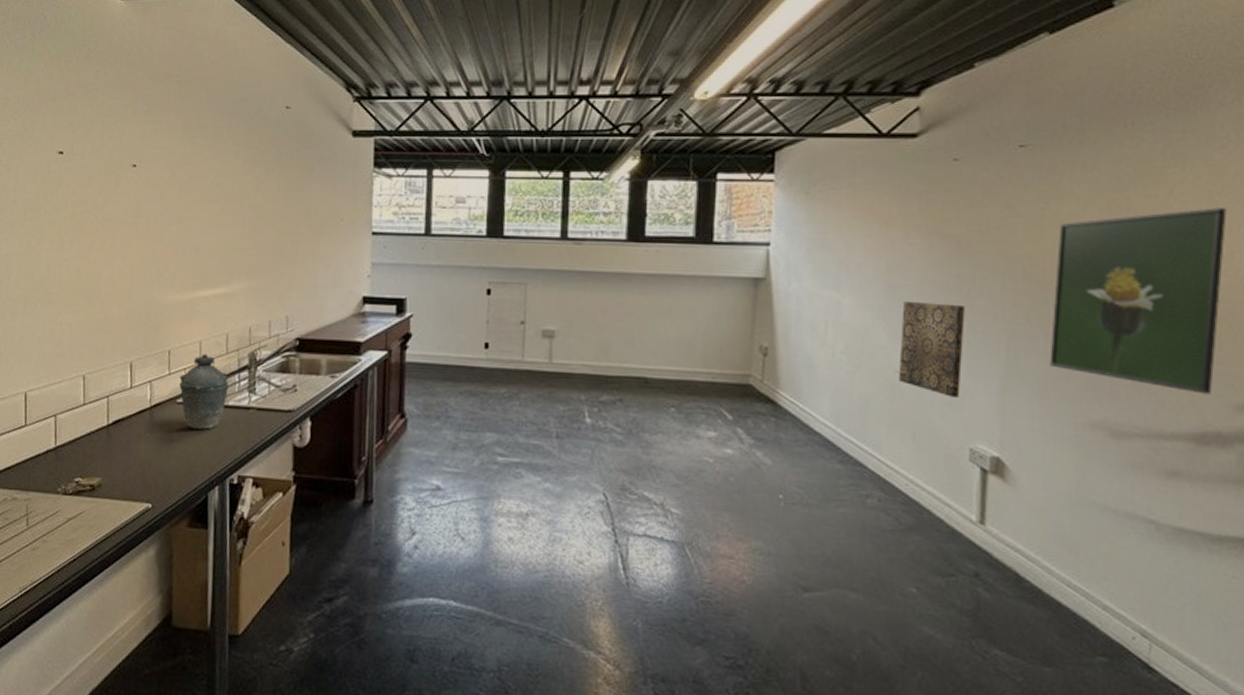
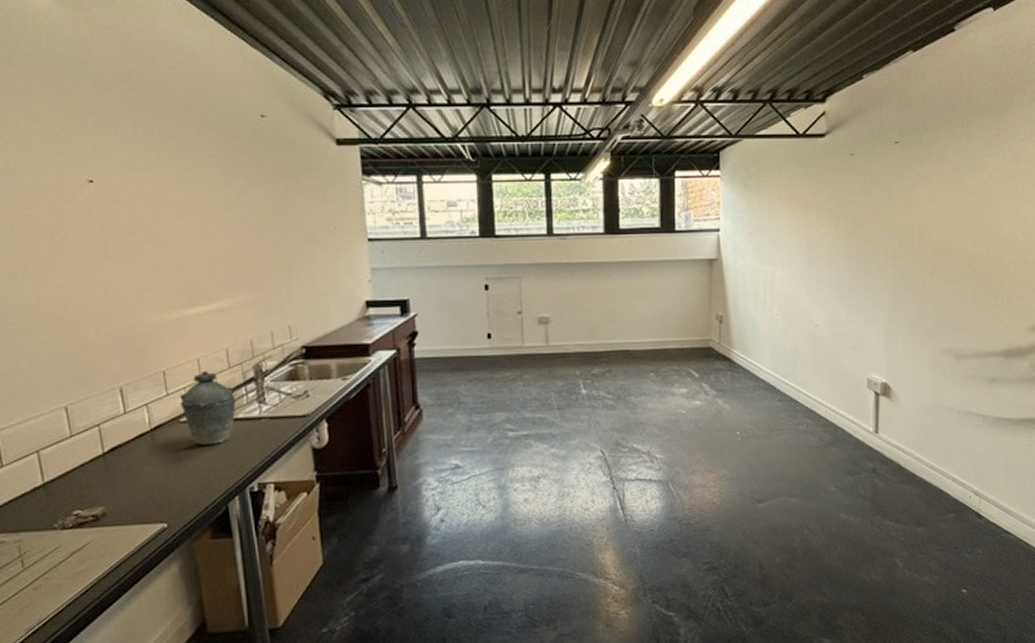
wall art: present [898,302,965,398] -> none [817,269,862,342]
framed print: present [1050,208,1227,395] -> none [917,186,1024,322]

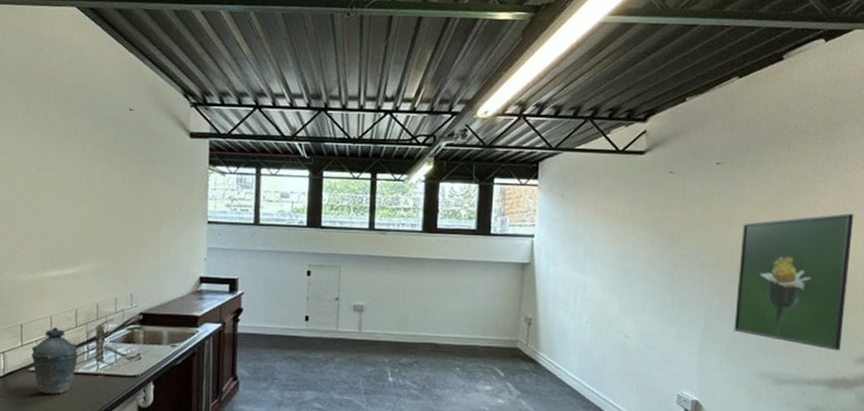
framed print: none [917,186,1024,322] -> present [734,213,854,351]

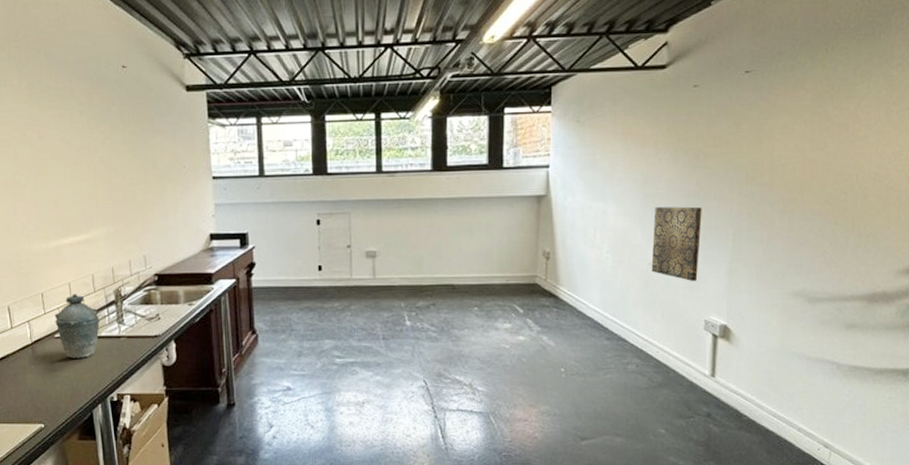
wall art: none [627,282,676,356] -> present [651,206,702,281]
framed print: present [734,213,854,351] -> none [765,115,899,264]

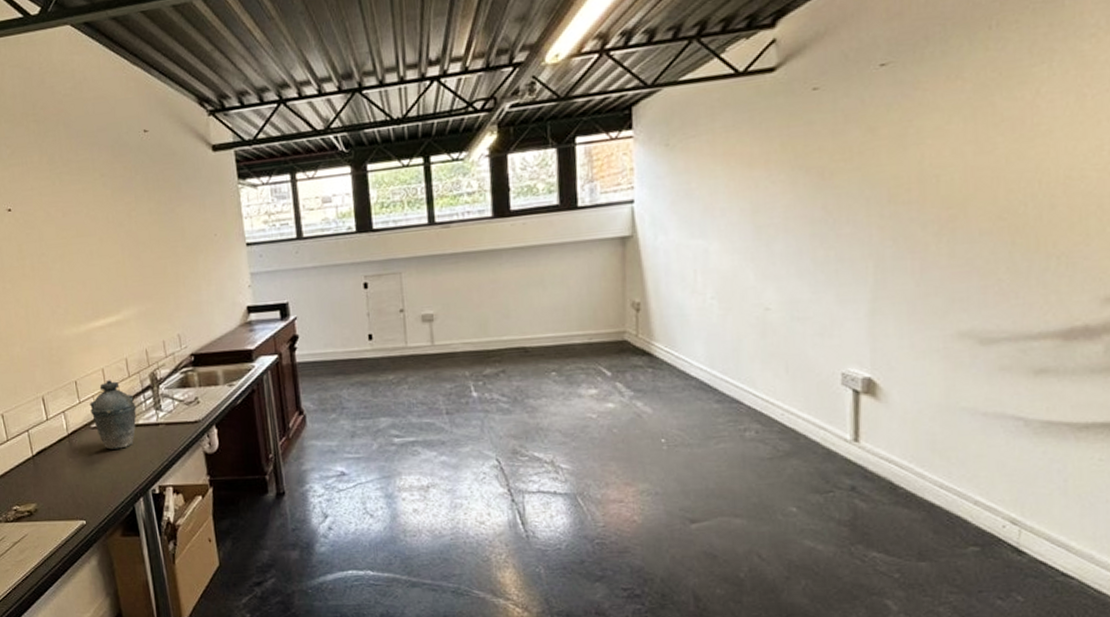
wall art: present [651,206,702,281] -> none [768,236,832,327]

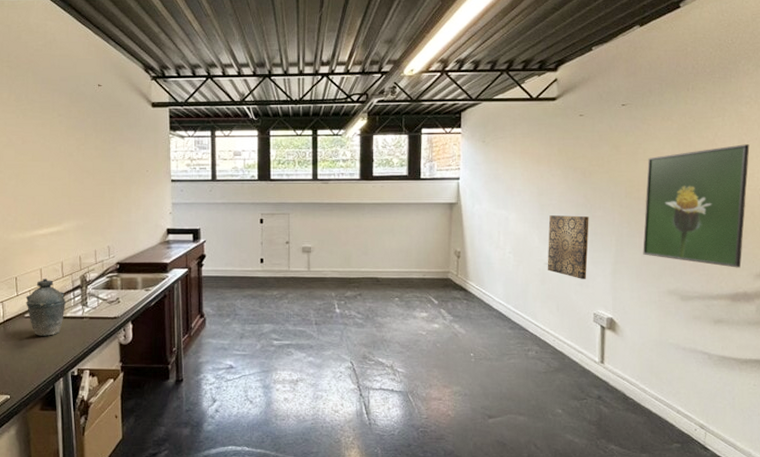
wall art: none [768,236,832,327] -> present [547,215,589,279]
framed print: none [917,100,1096,291] -> present [643,144,750,268]

